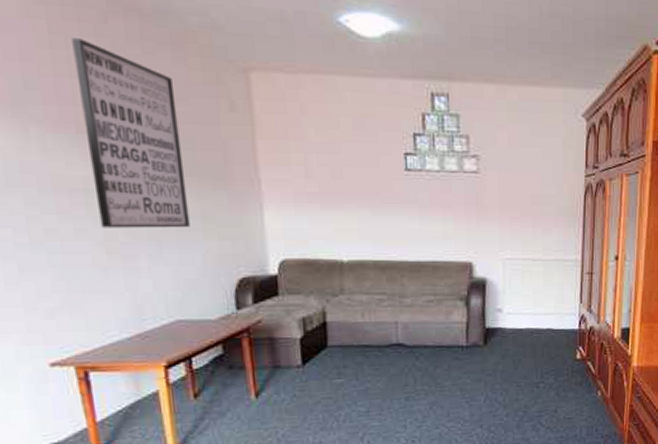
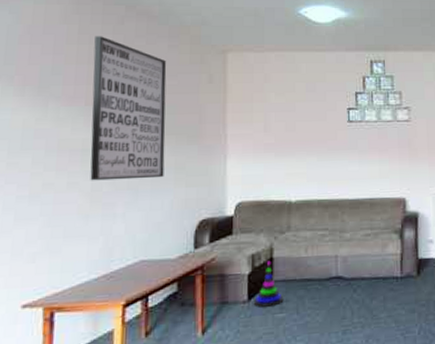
stacking toy: none [308,325,341,373] -> present [253,260,284,308]

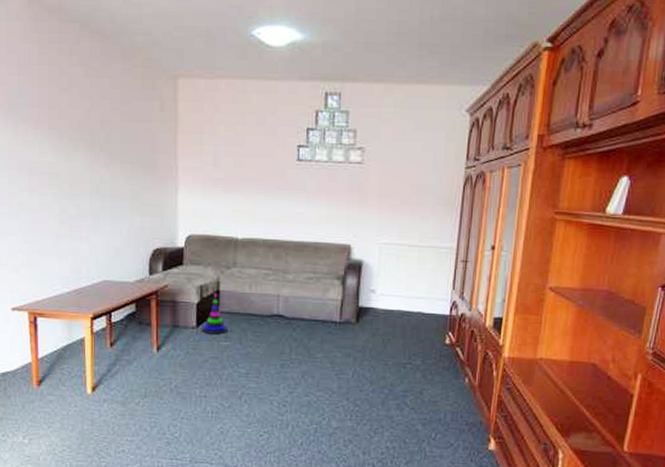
wall art: present [90,36,167,181] -> none [53,56,122,206]

